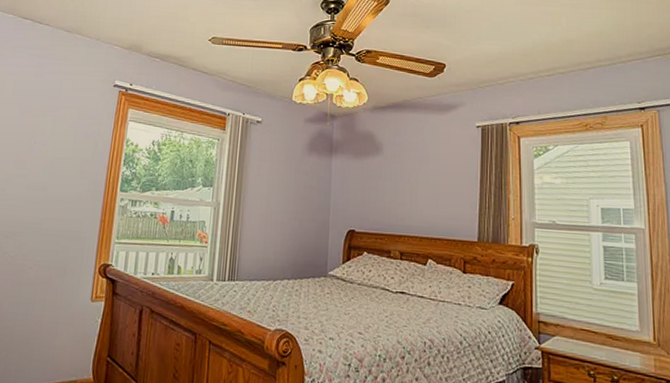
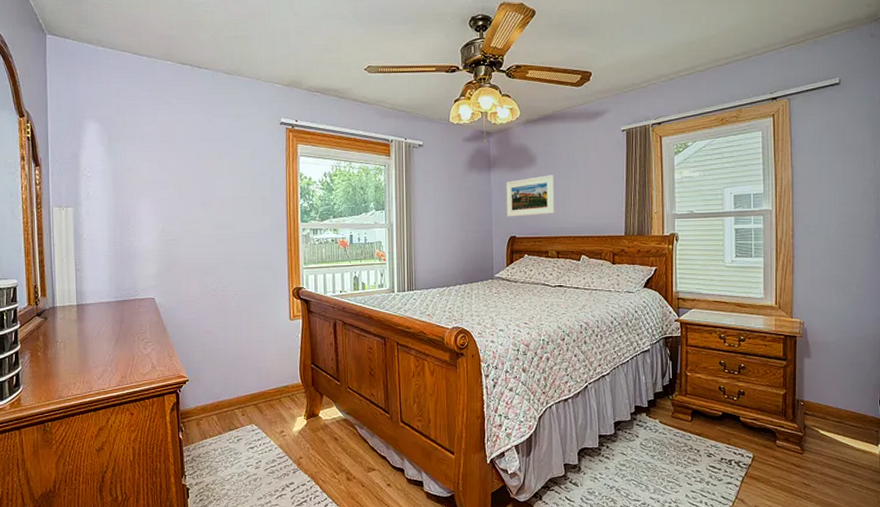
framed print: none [346,166,401,210] -> present [506,175,555,217]

